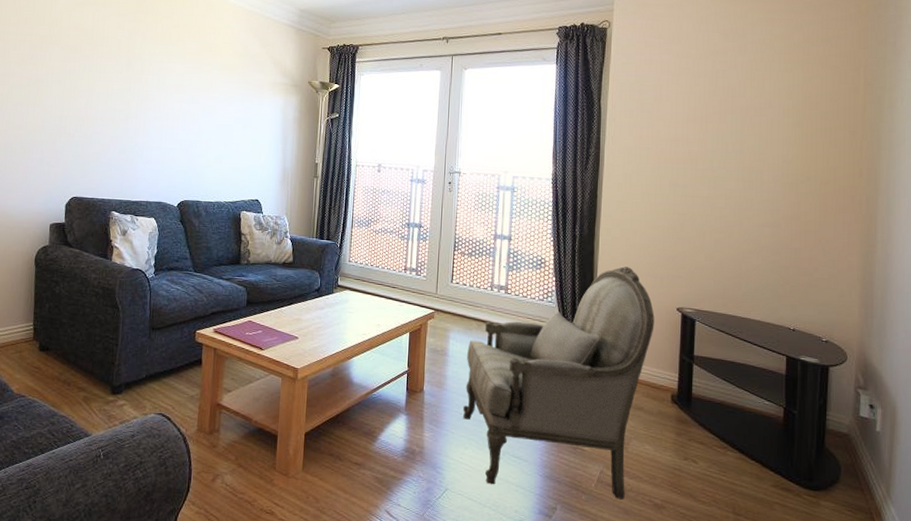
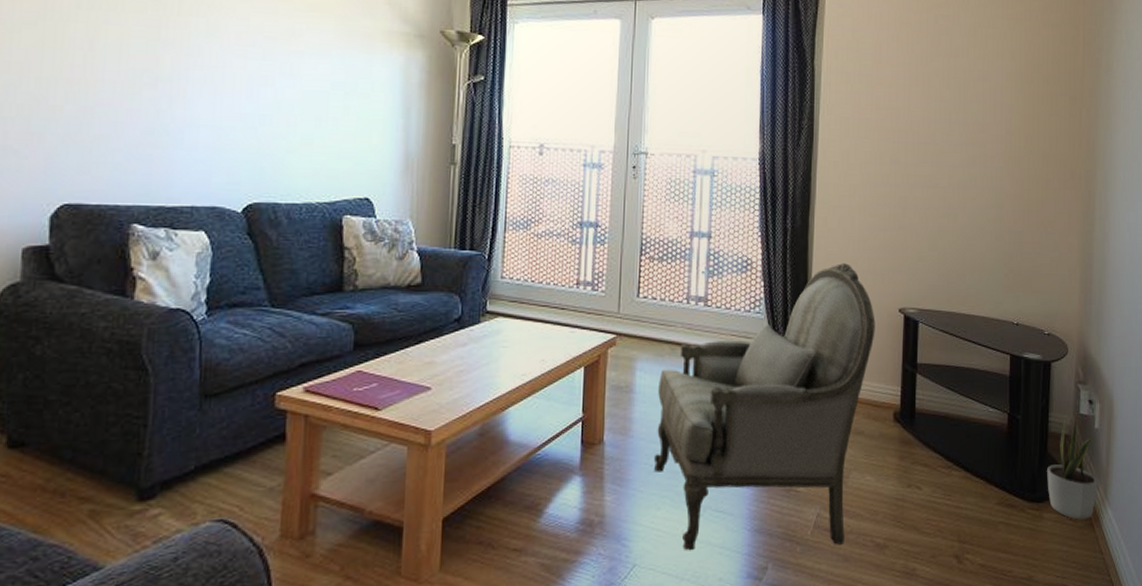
potted plant: none [824,415,879,513] -> present [1047,414,1098,520]

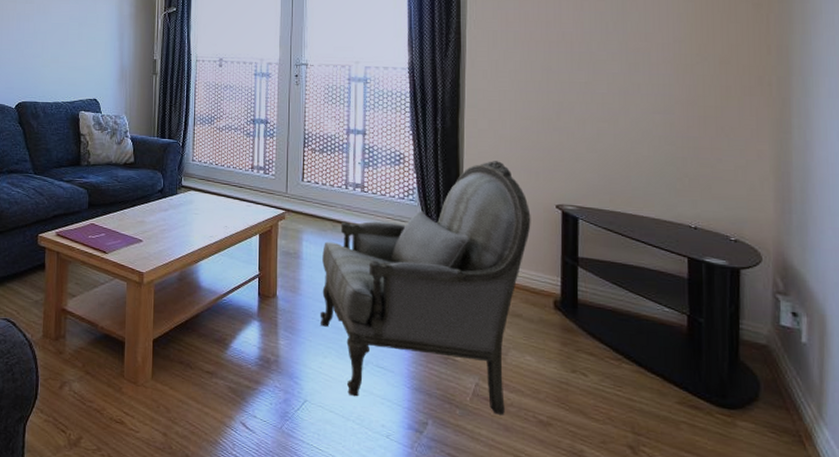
potted plant: present [1047,414,1098,520] -> none [740,324,808,435]

